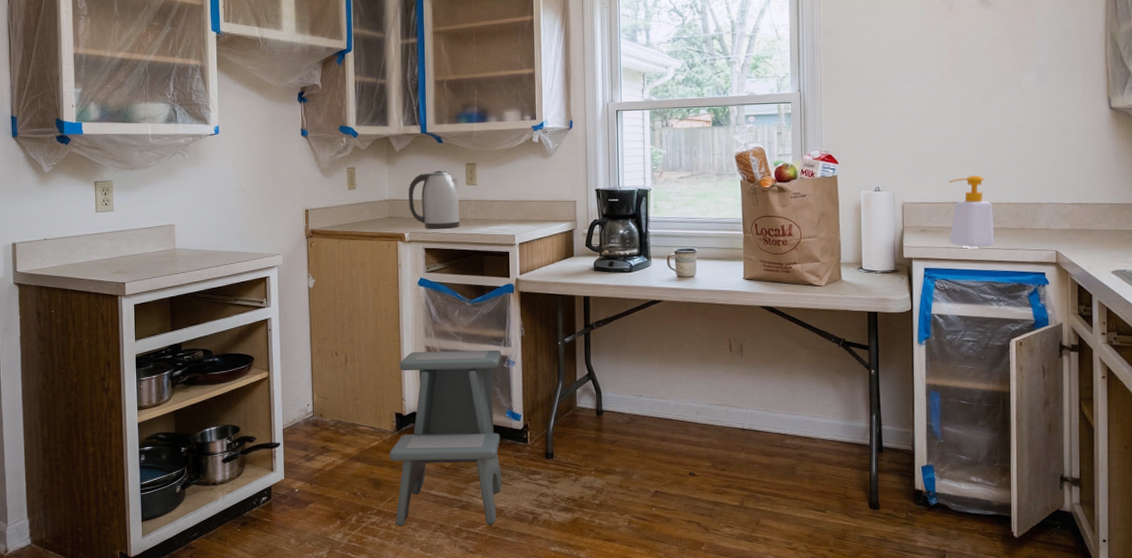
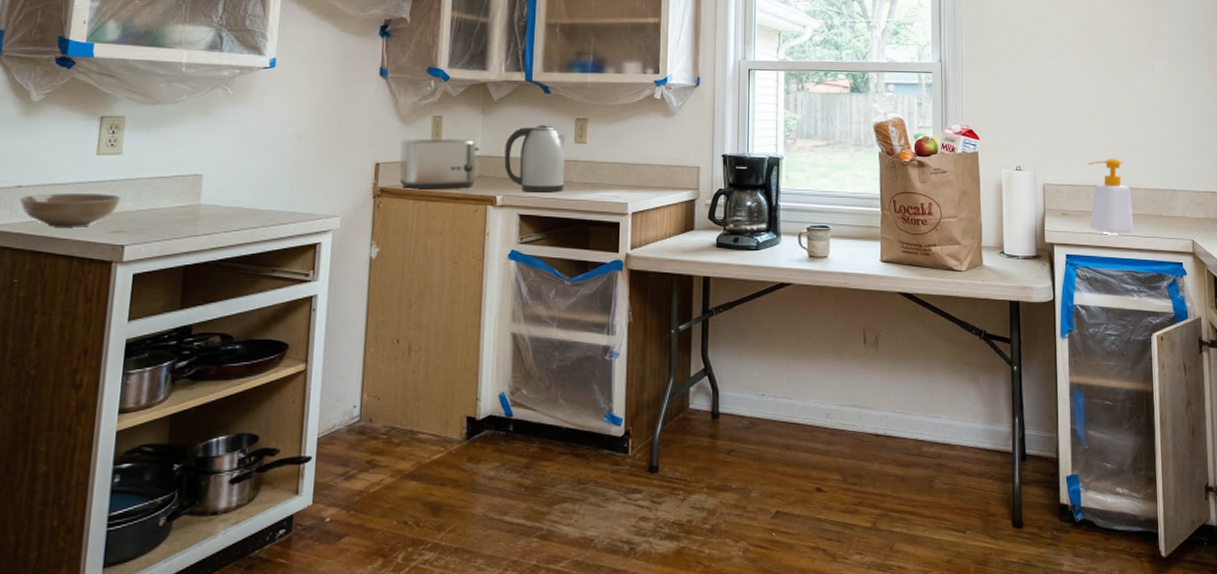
bowl: none [47,243,118,270] -> present [19,193,122,227]
toaster: none [323,186,387,230] -> present [399,138,479,190]
step stool: present [389,349,503,527] -> none [454,338,604,565]

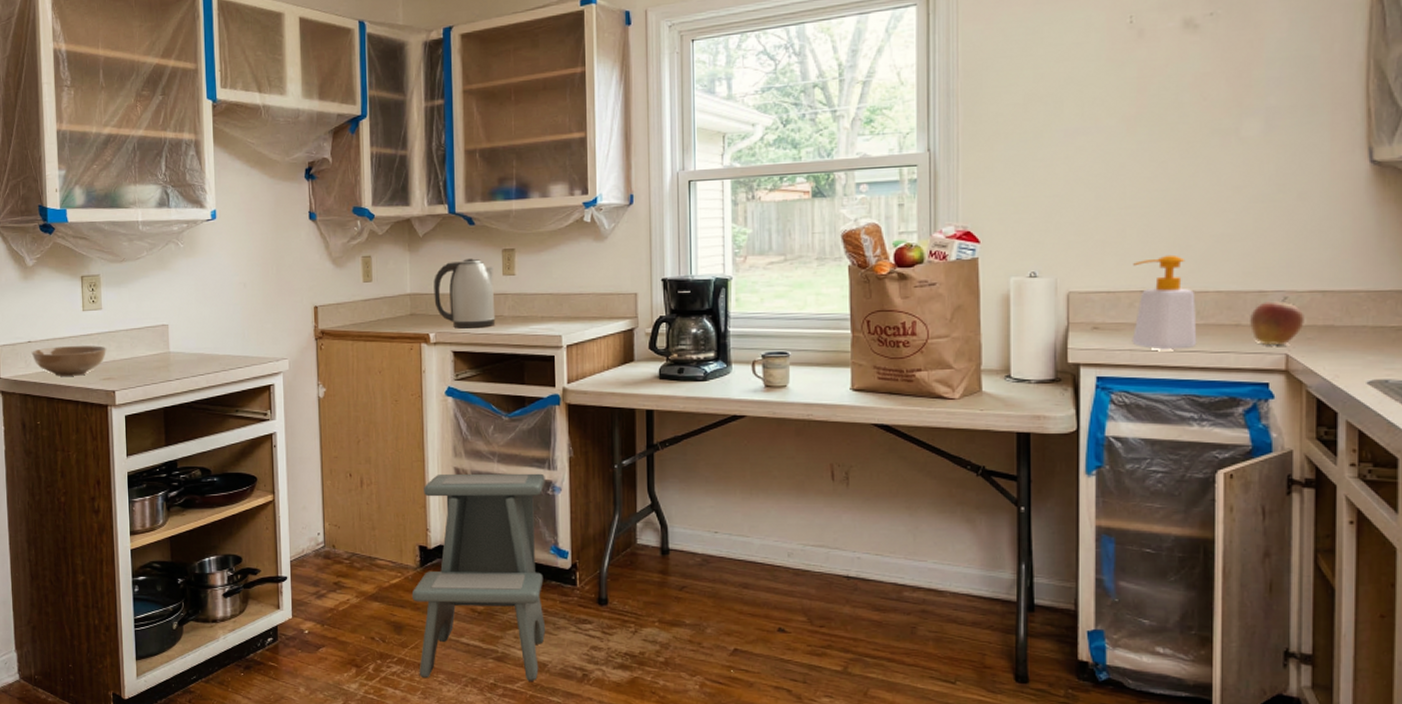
toaster: present [399,138,479,190] -> none [335,277,409,331]
step stool: none [454,338,604,565] -> present [411,473,546,681]
fruit: none [1168,195,1203,232] -> present [1250,296,1304,345]

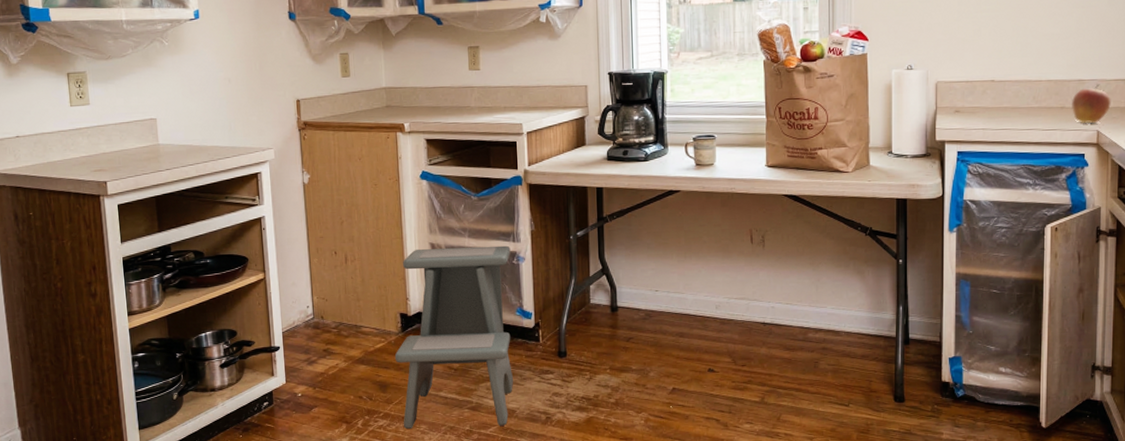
bowl: present [31,345,107,376] -> none [20,139,97,169]
kettle: present [434,258,496,329] -> none [407,55,464,119]
soap bottle: present [1132,254,1197,350] -> none [984,50,1033,129]

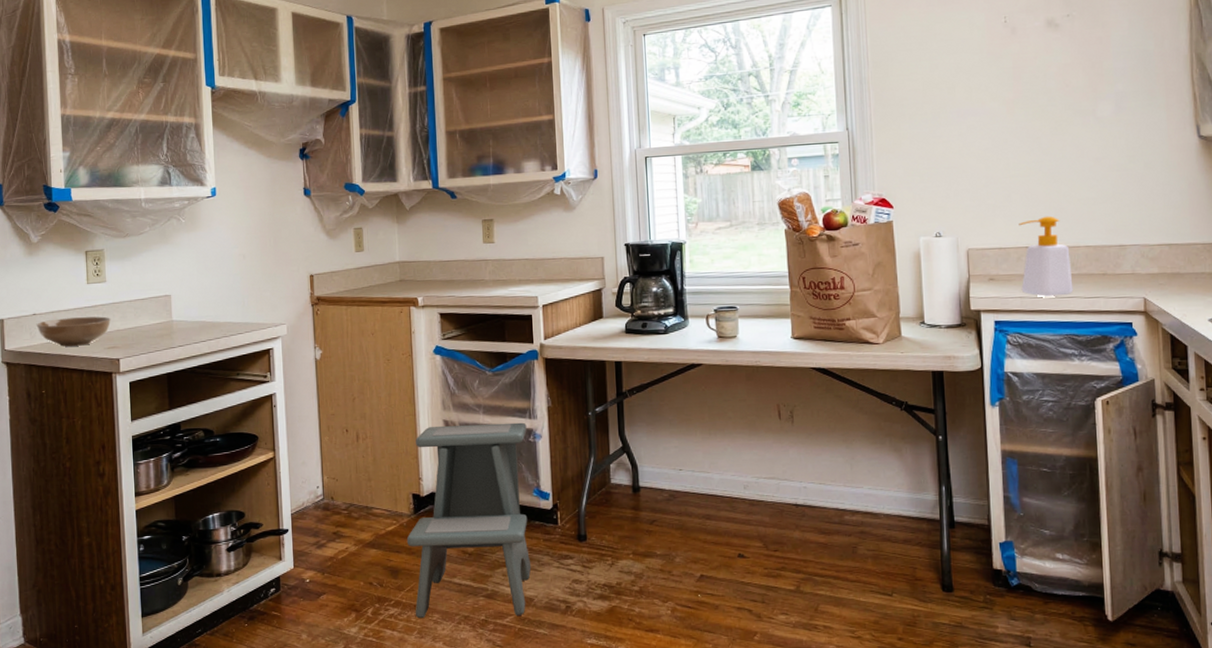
bowl: none [20,139,97,169] -> present [36,316,111,347]
soap bottle: none [984,50,1033,129] -> present [1019,216,1074,297]
fruit: present [1072,84,1111,123] -> none [1114,249,1157,290]

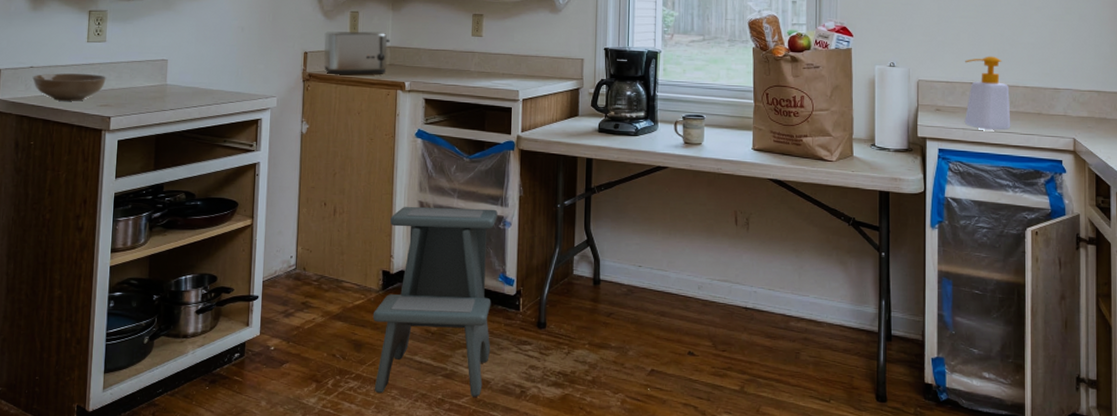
toaster: none [329,247,398,297] -> present [324,31,390,75]

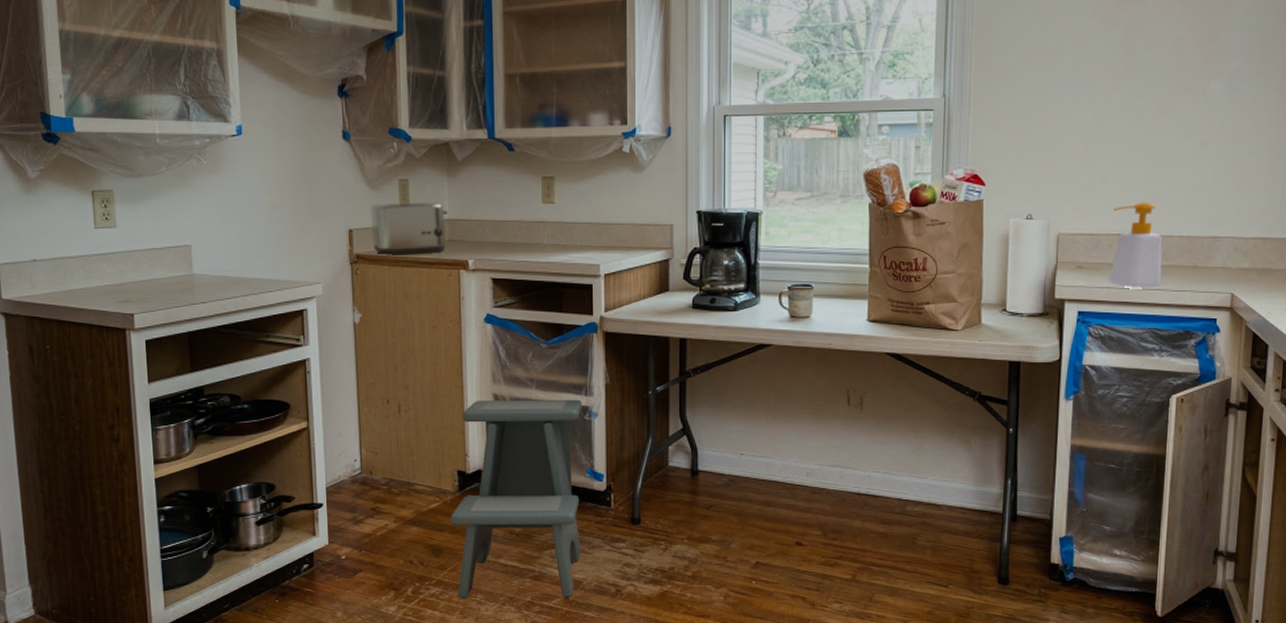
bowl: present [32,73,107,101] -> none [37,266,124,298]

